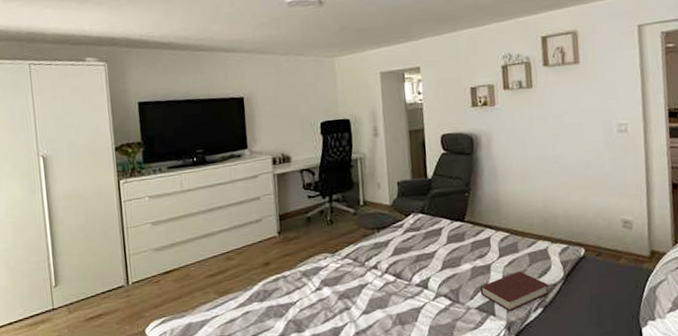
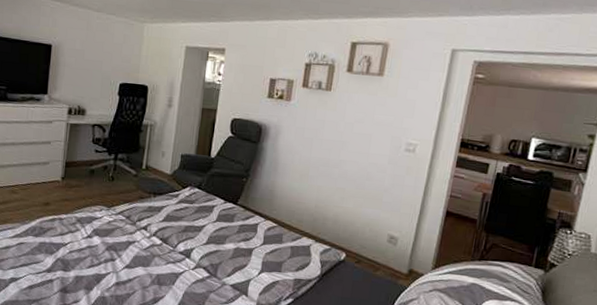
book: present [480,271,549,311] -> none [238,261,303,295]

